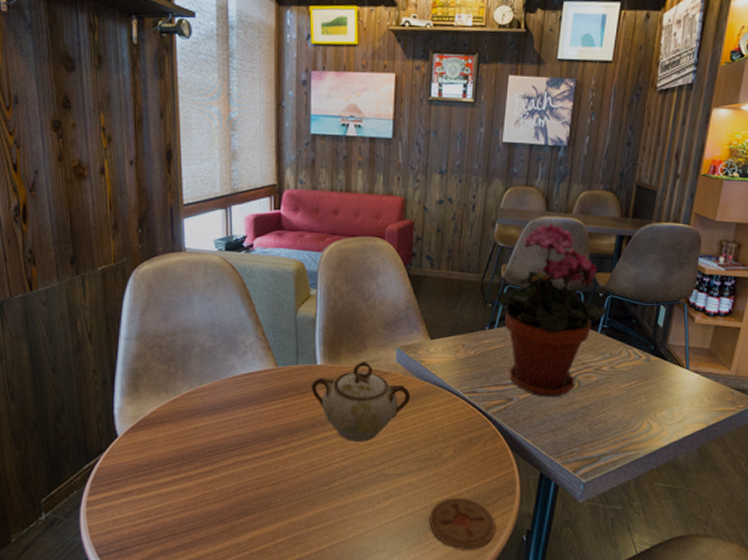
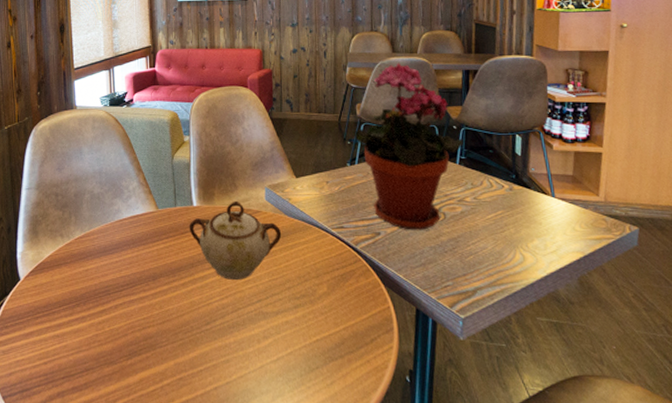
coaster: present [428,497,495,550] -> none [308,336,377,392]

